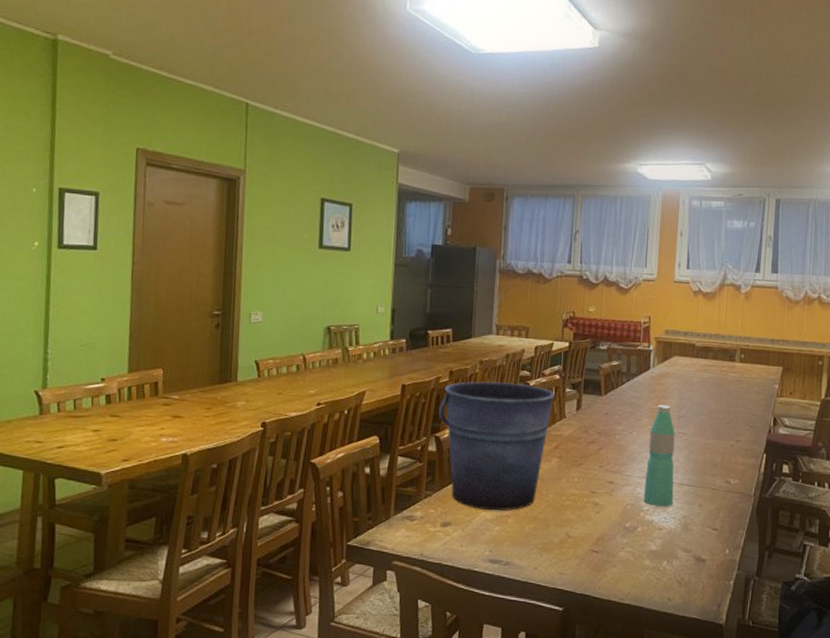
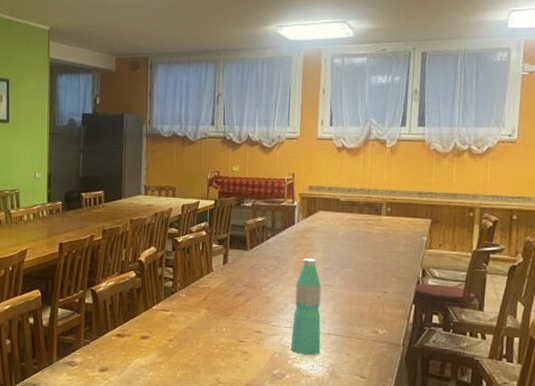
bucket: present [439,381,555,511] -> none [94,239,202,358]

